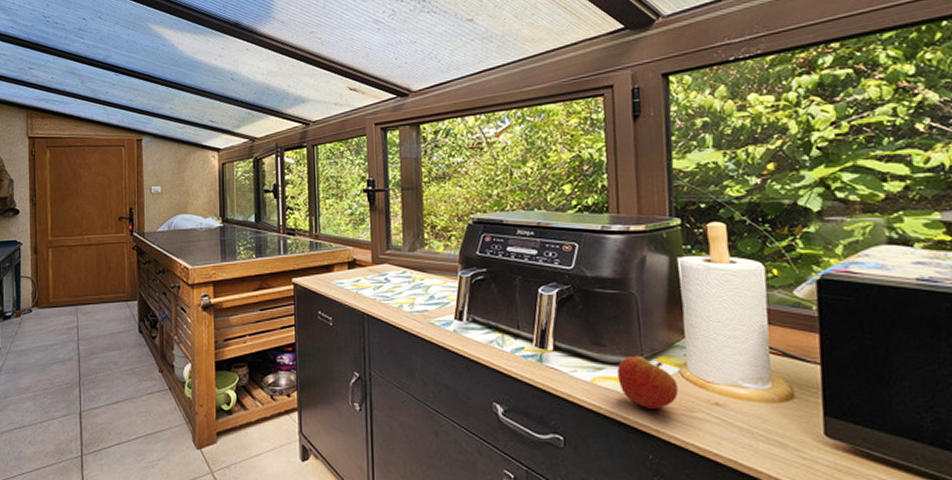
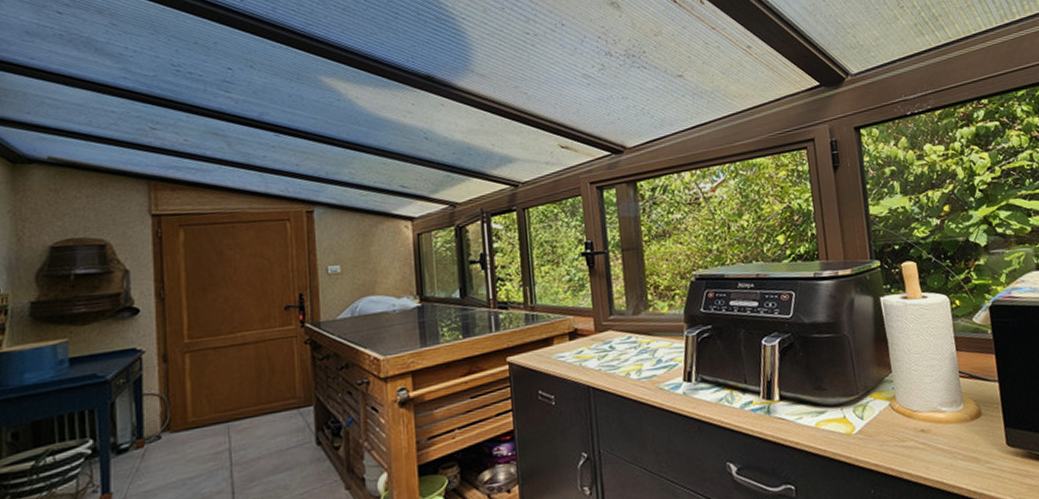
apple: present [617,355,679,409] -> none [837,394,891,445]

